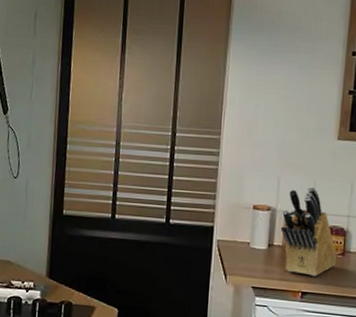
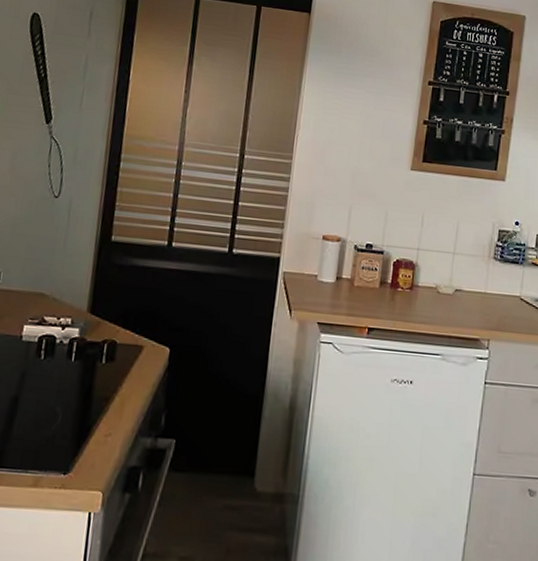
knife block: present [280,186,338,277] -> none [349,217,405,312]

